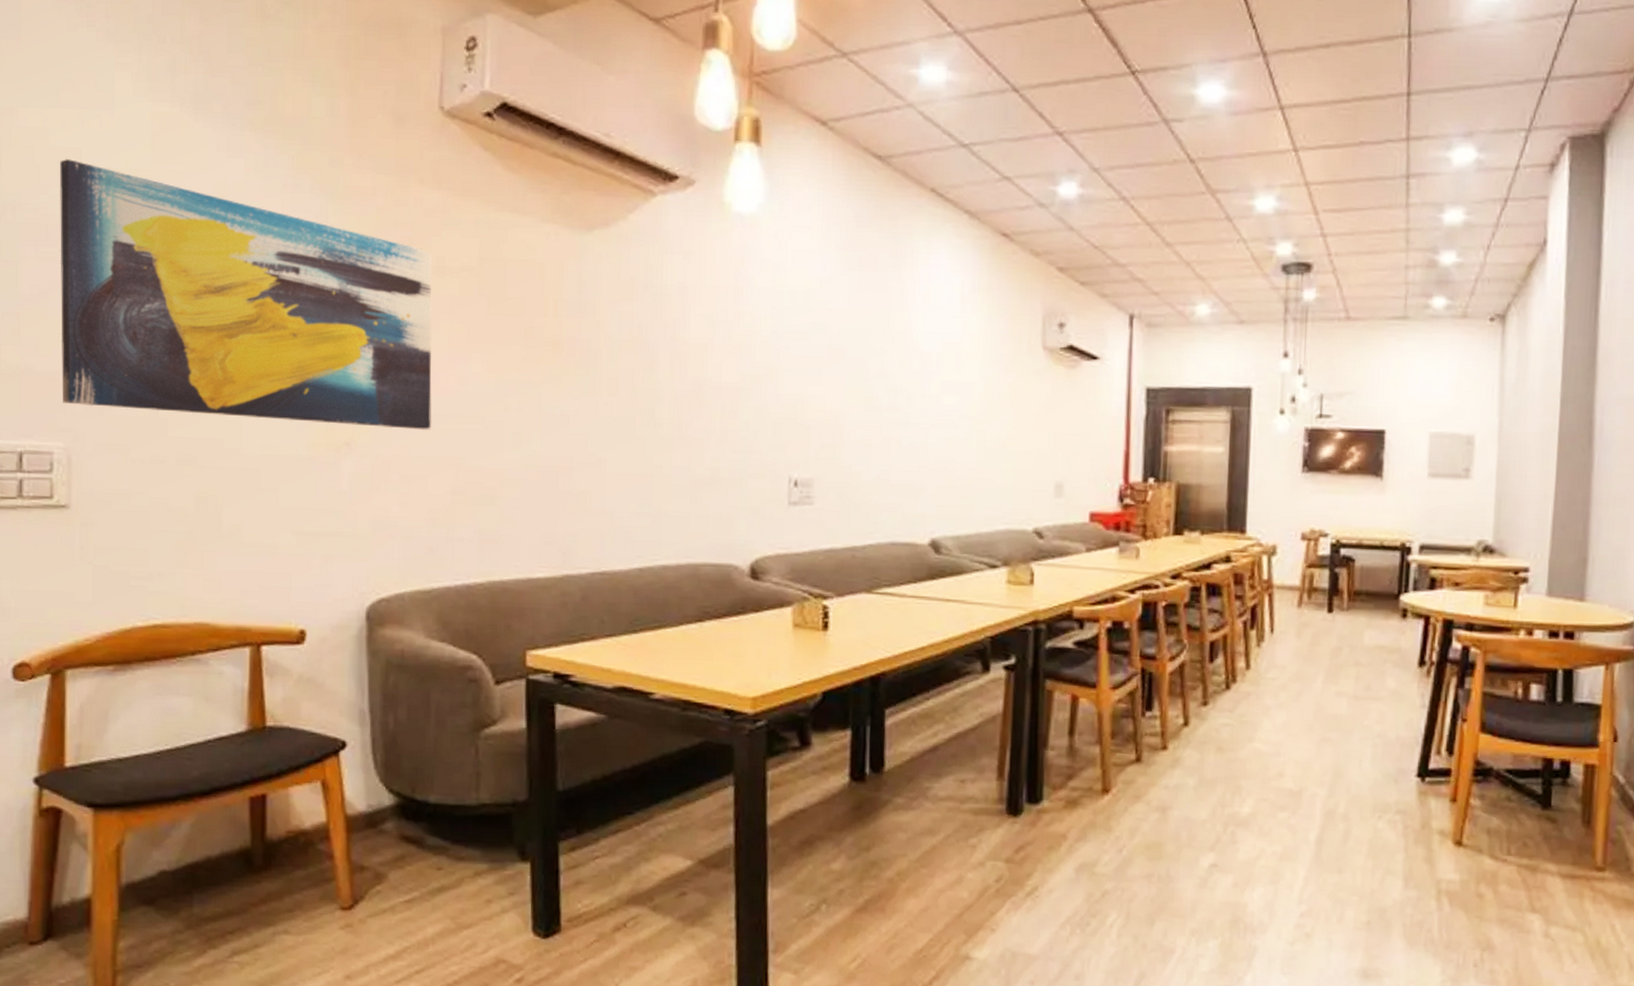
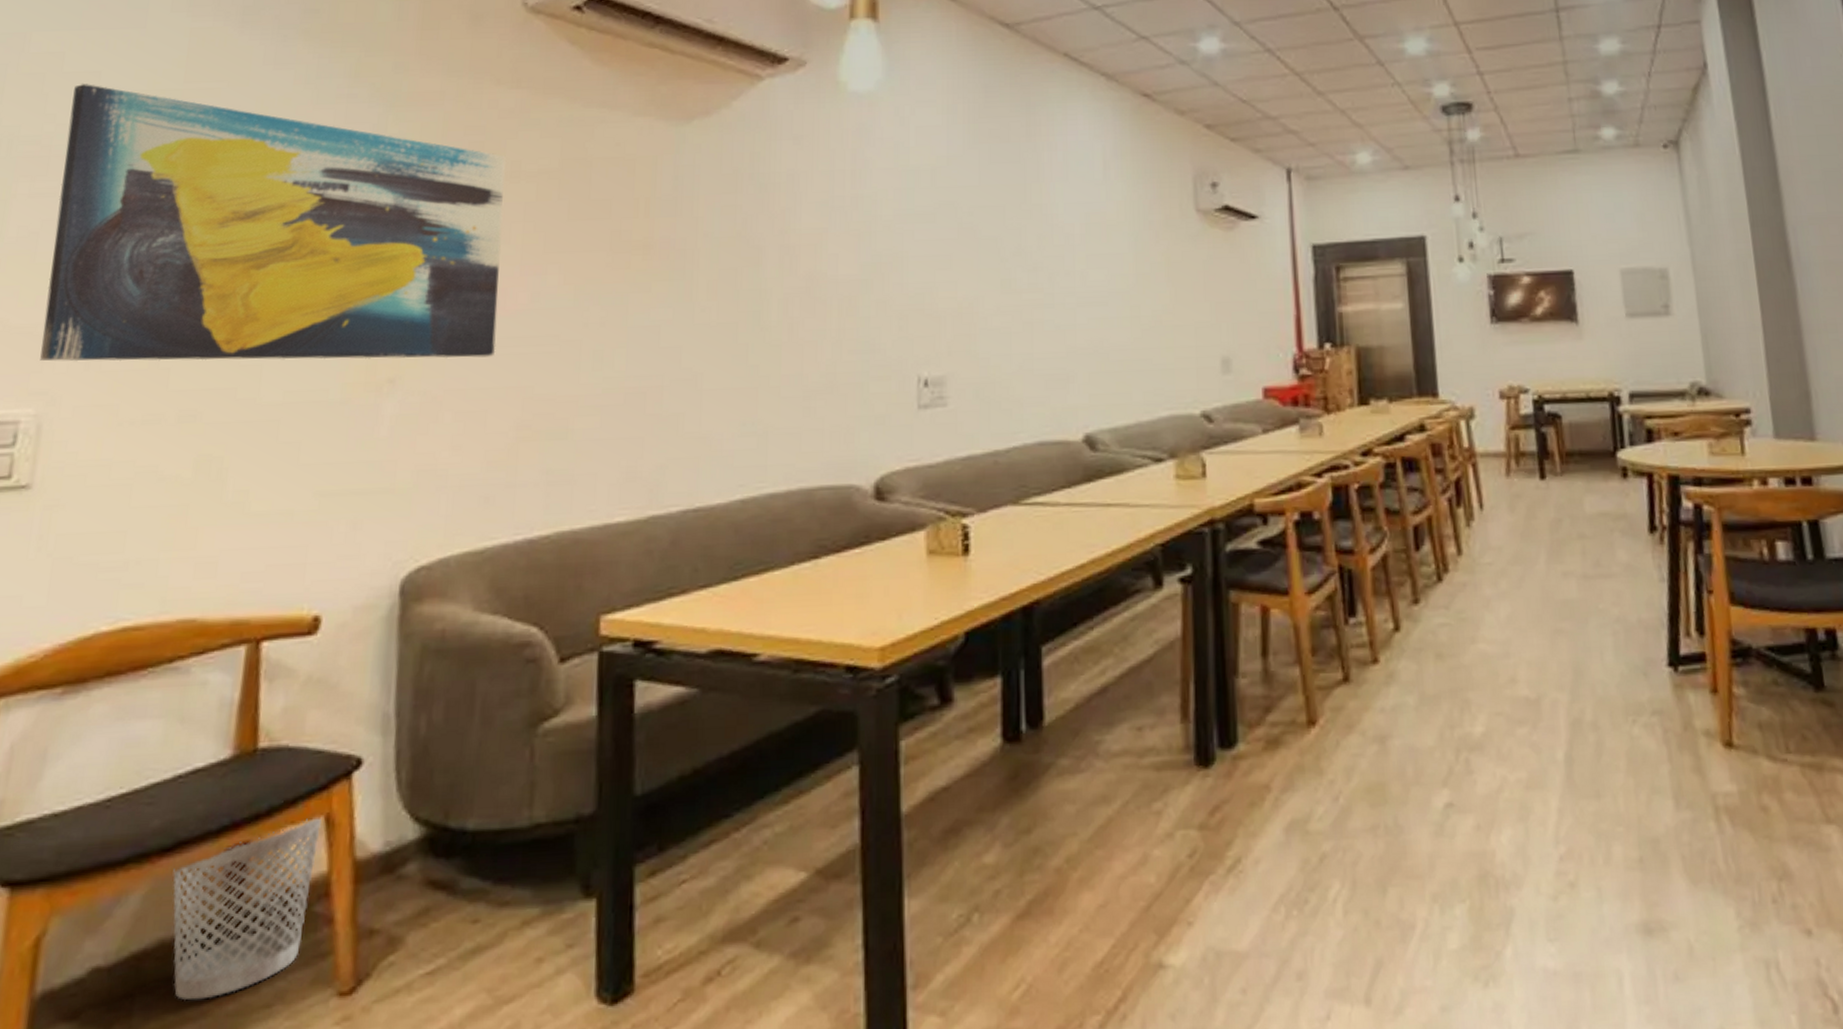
wastebasket: none [212,782,319,901] -> present [173,818,322,1001]

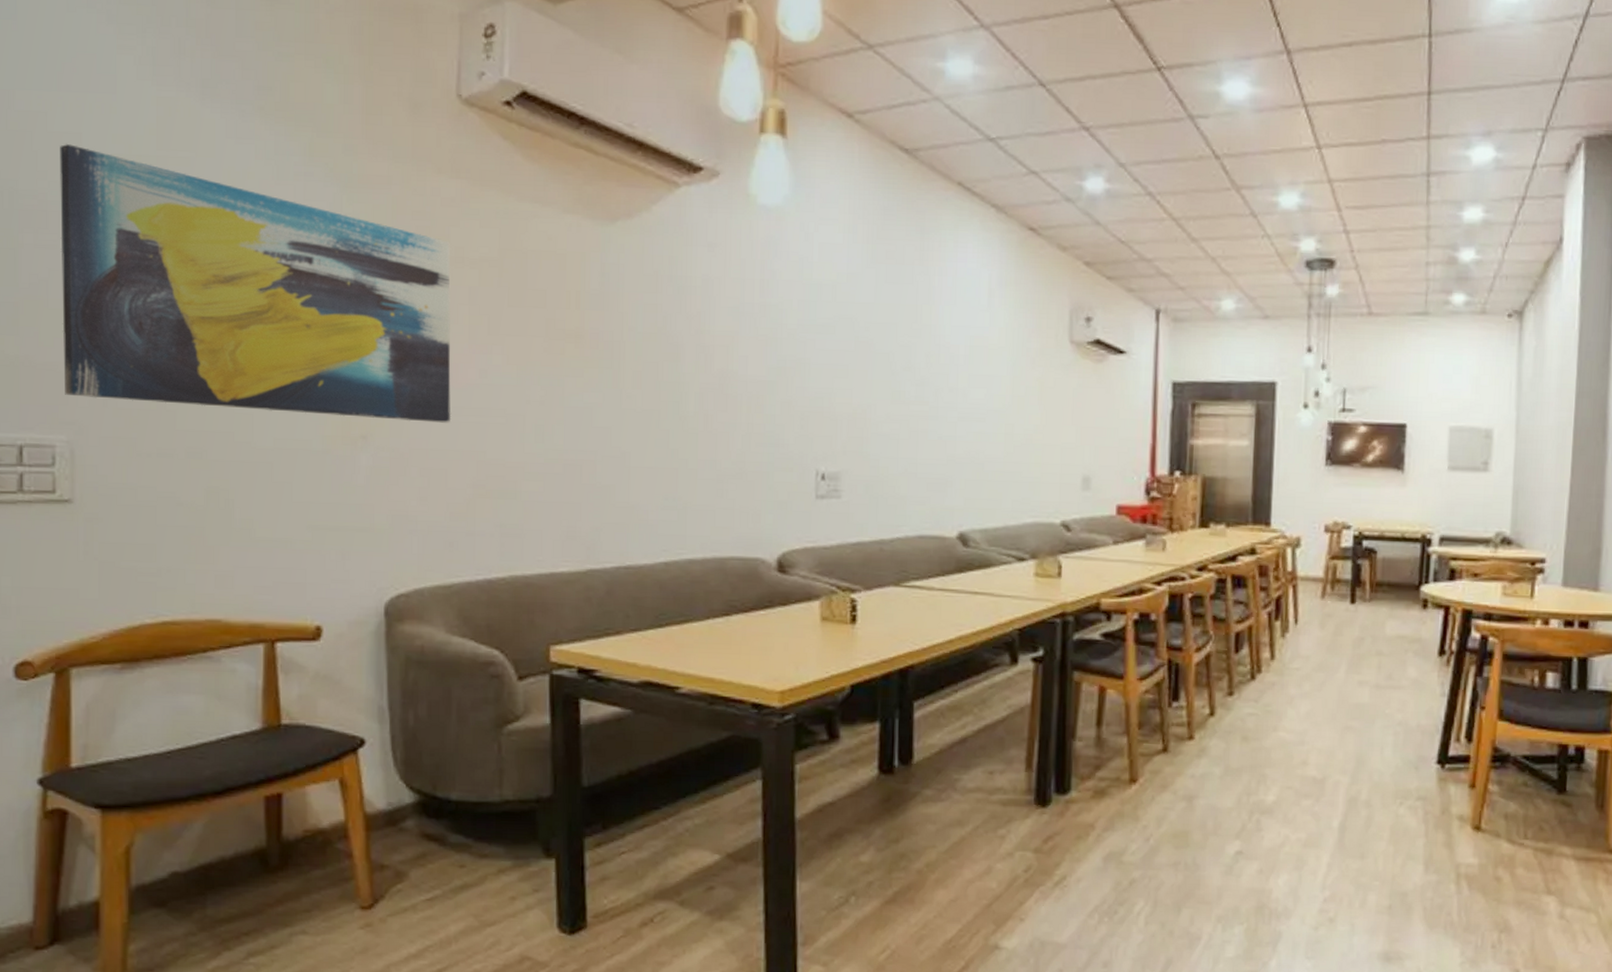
wastebasket: present [173,818,322,1001] -> none [225,780,336,902]

